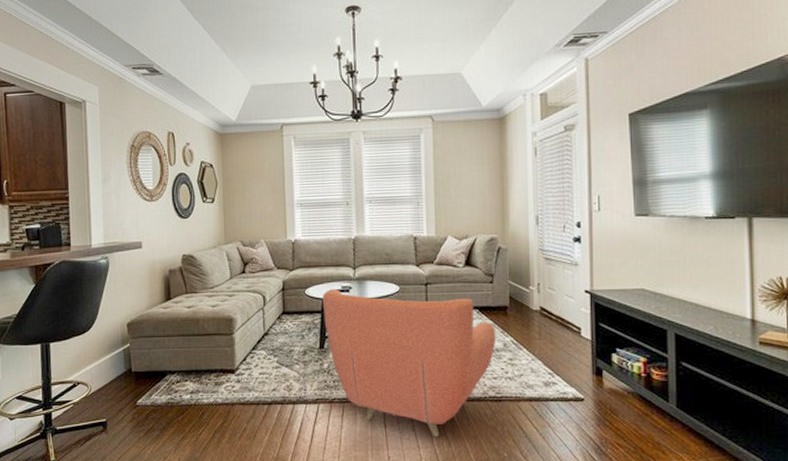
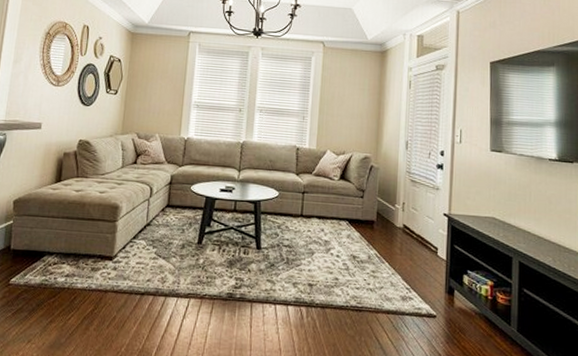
armchair: present [322,289,497,436] -> none [205,188,362,341]

